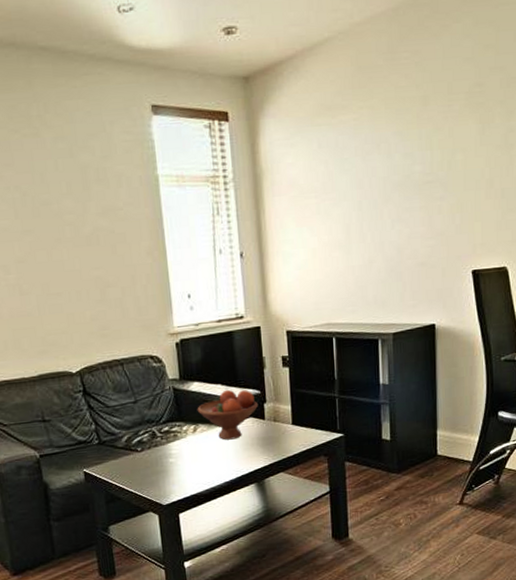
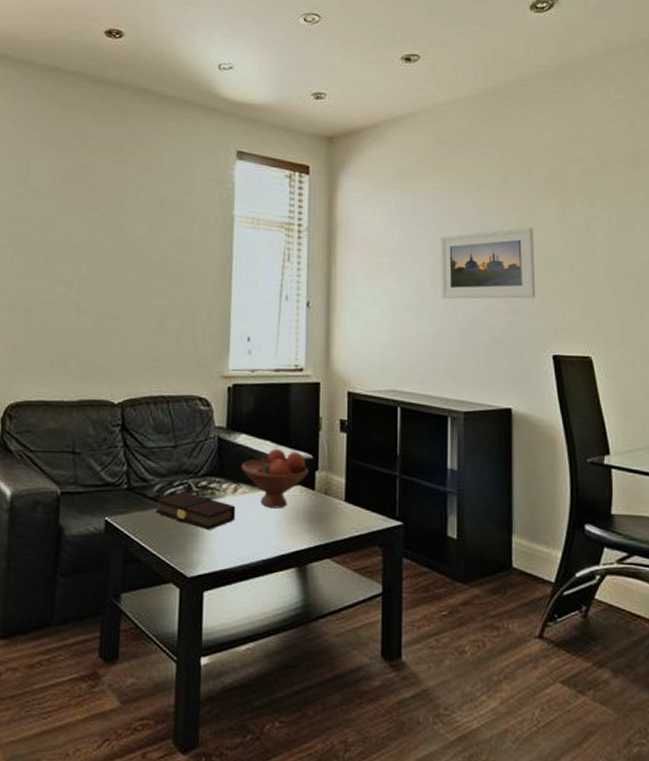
book: none [126,438,198,466] -> present [156,492,236,531]
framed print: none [363,147,457,231] -> present [440,227,536,299]

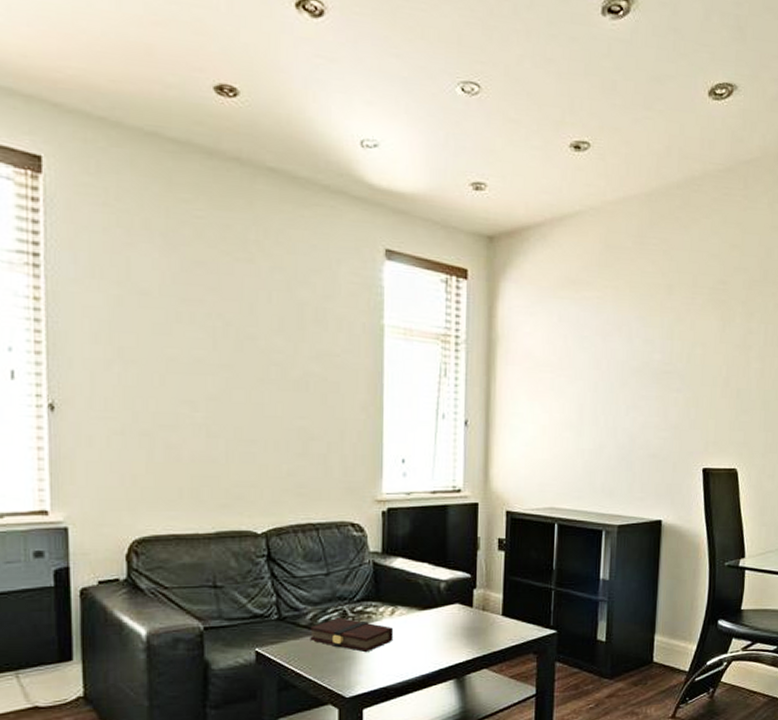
fruit bowl: present [240,448,310,509] -> none [397,569,468,627]
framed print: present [440,227,536,299] -> none [601,340,694,415]

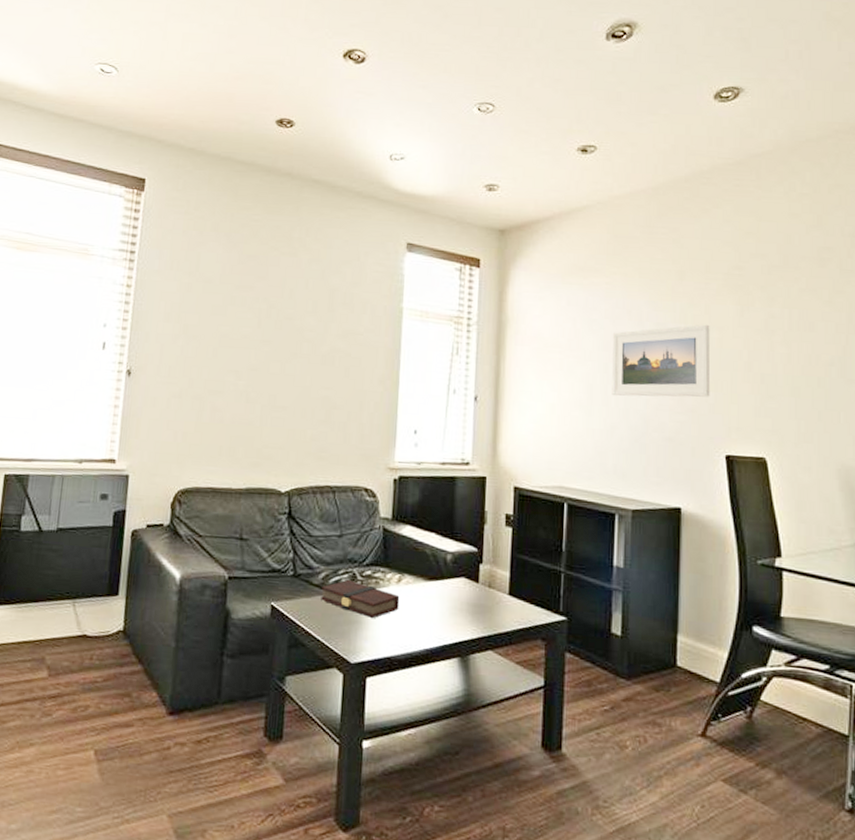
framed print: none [601,340,694,415] -> present [612,324,711,397]

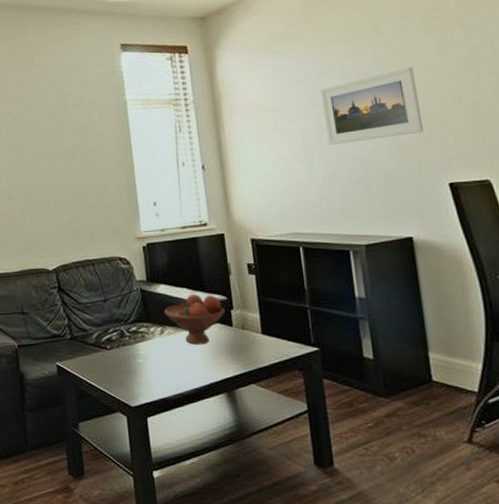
book: present [321,580,400,619] -> none [96,337,166,367]
fruit bowl: none [405,540,474,600] -> present [163,293,226,345]

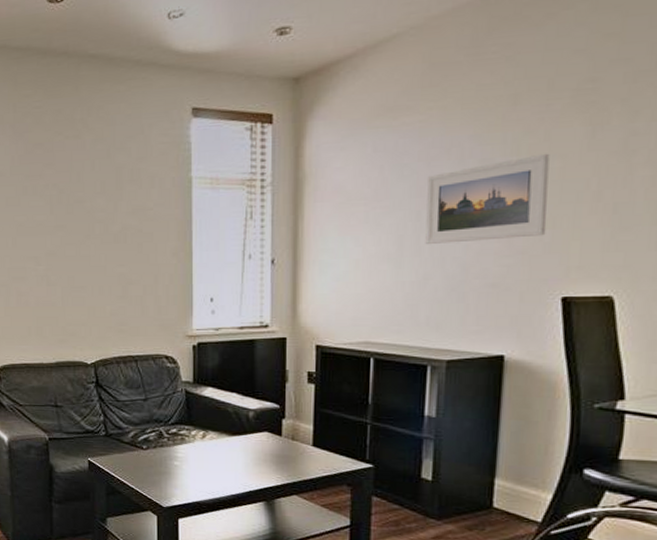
fruit bowl: present [163,293,226,345] -> none [208,399,276,452]

